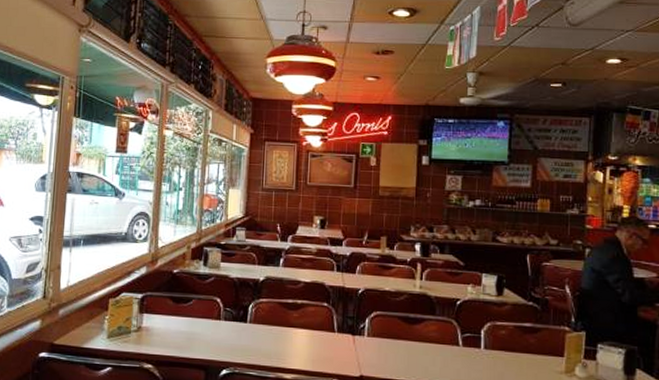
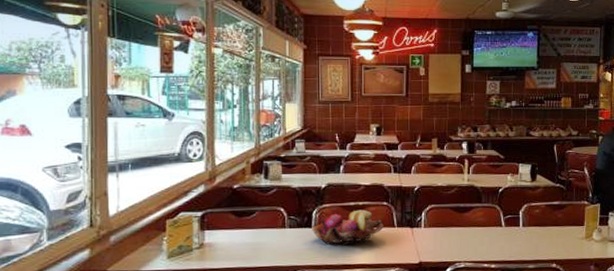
fruit basket: none [247,308,323,346] -> present [312,209,384,245]

